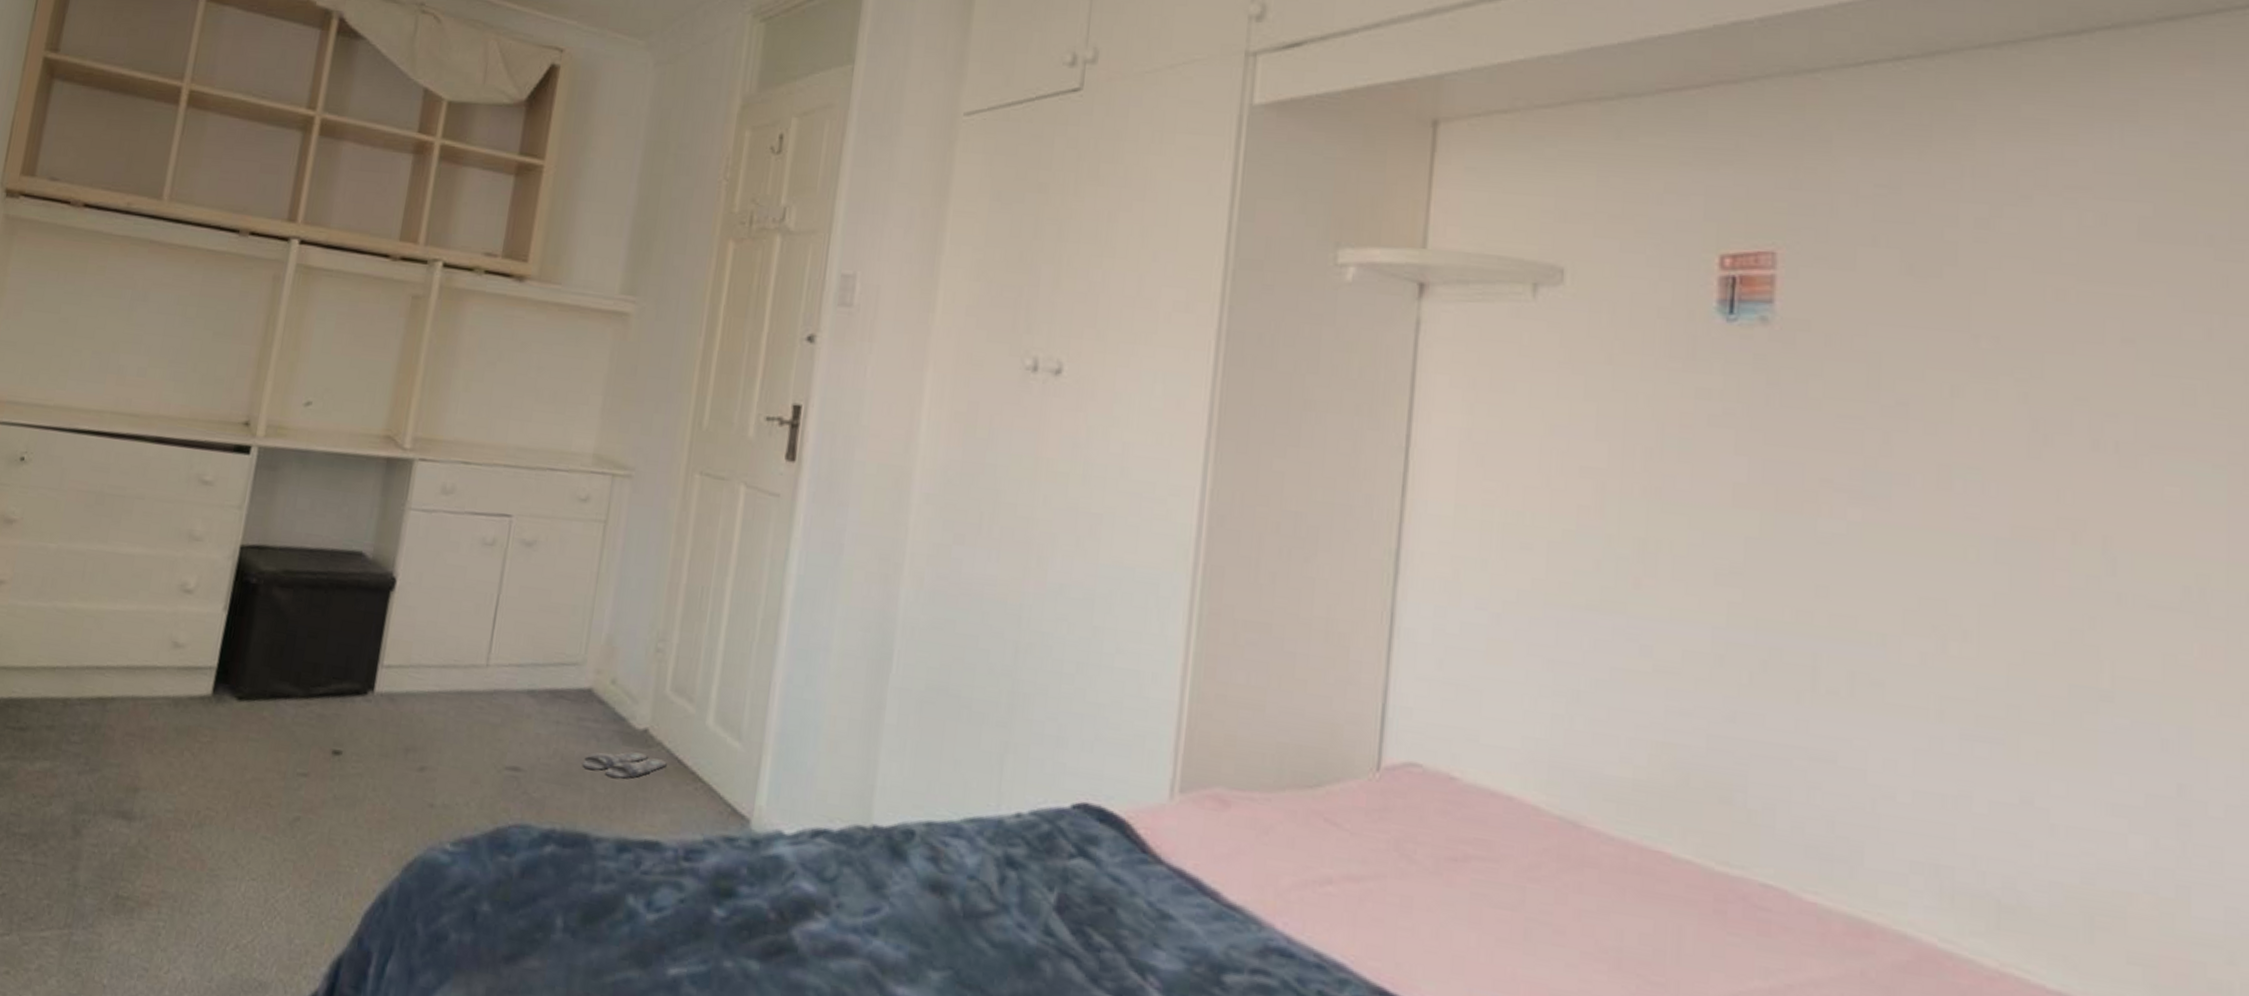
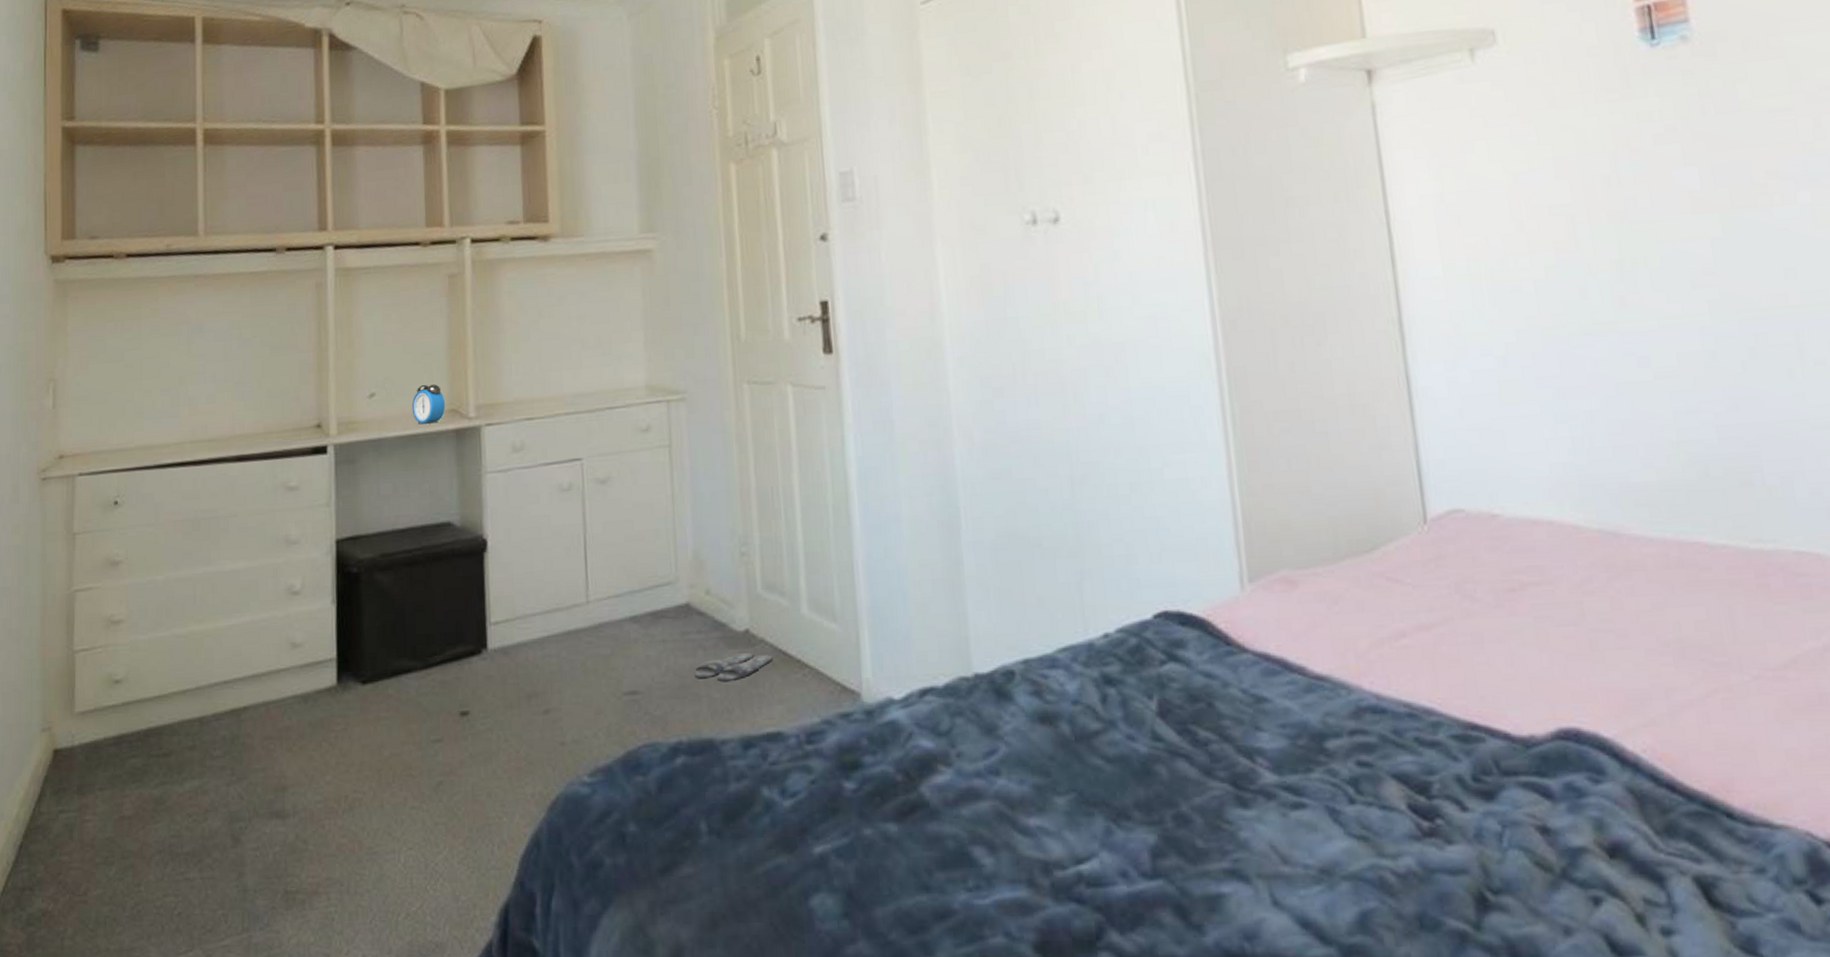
alarm clock: none [346,403,383,447] -> present [411,384,446,425]

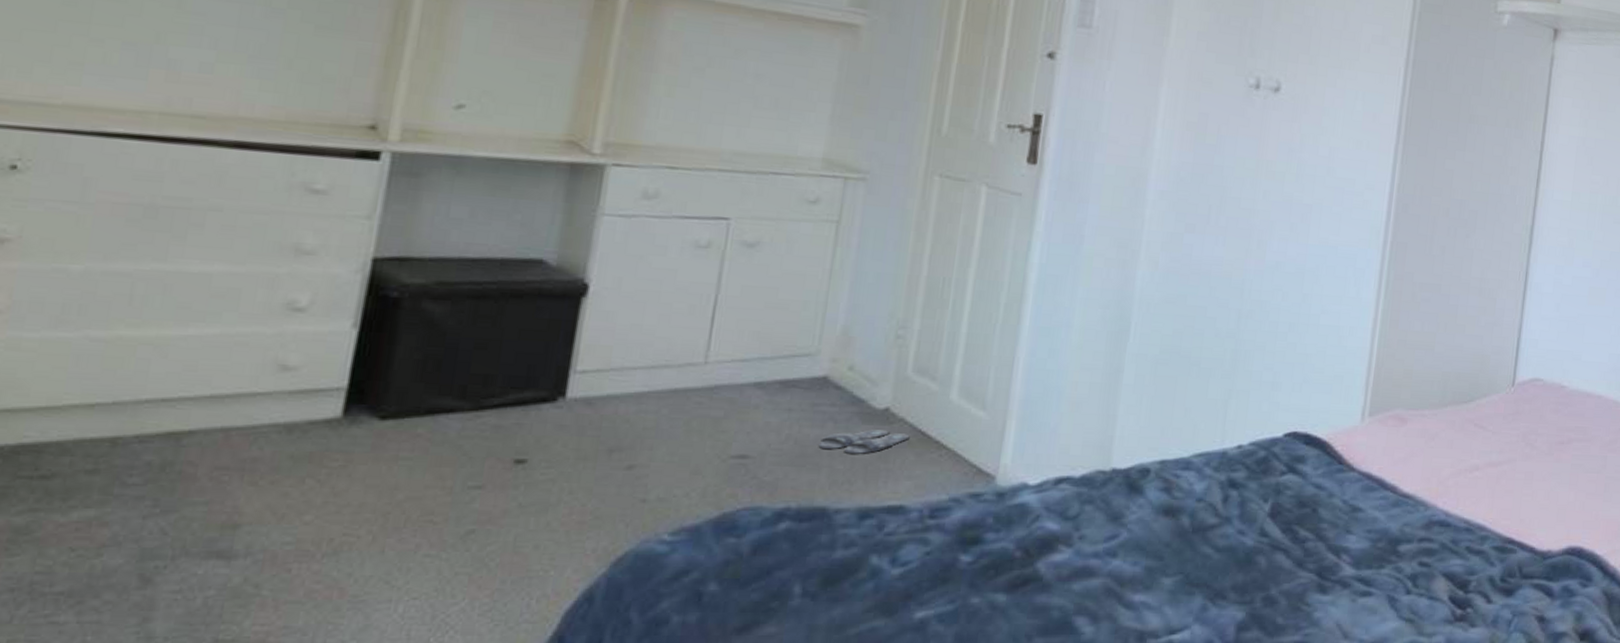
alarm clock: present [411,384,446,425] -> none [513,107,563,152]

